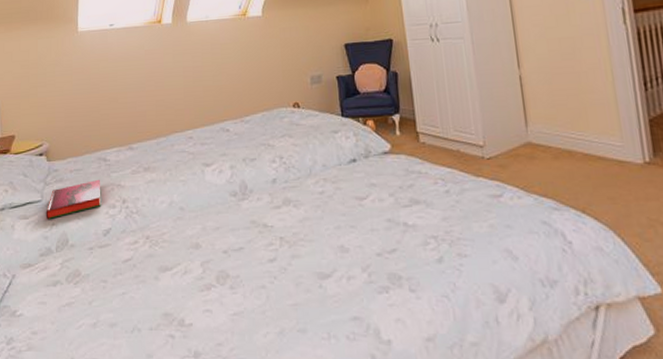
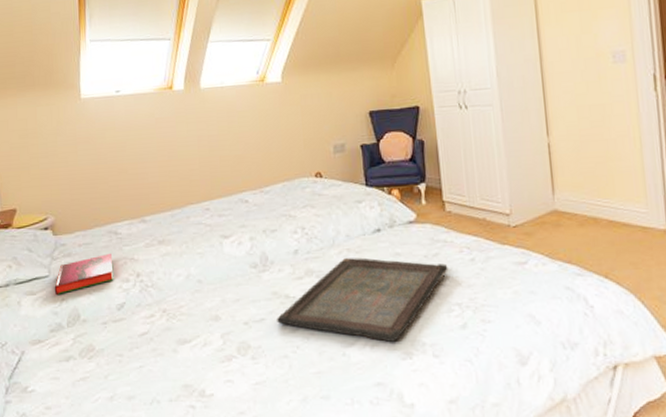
serving tray: none [255,188,423,274] -> present [277,258,448,342]

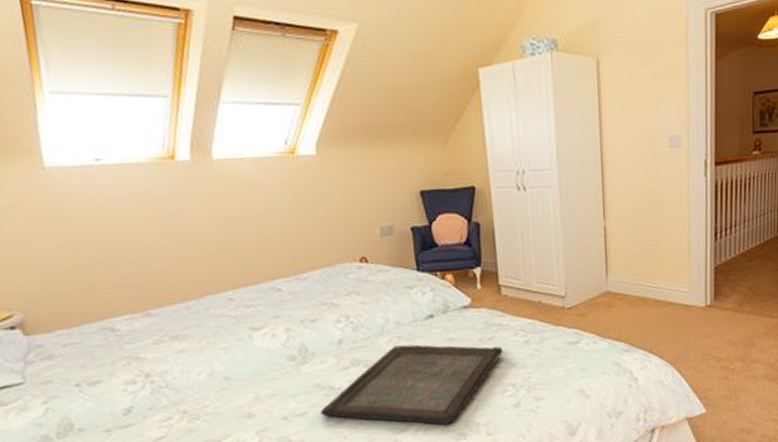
hardback book: present [54,253,114,296] -> none [33,352,116,405]

